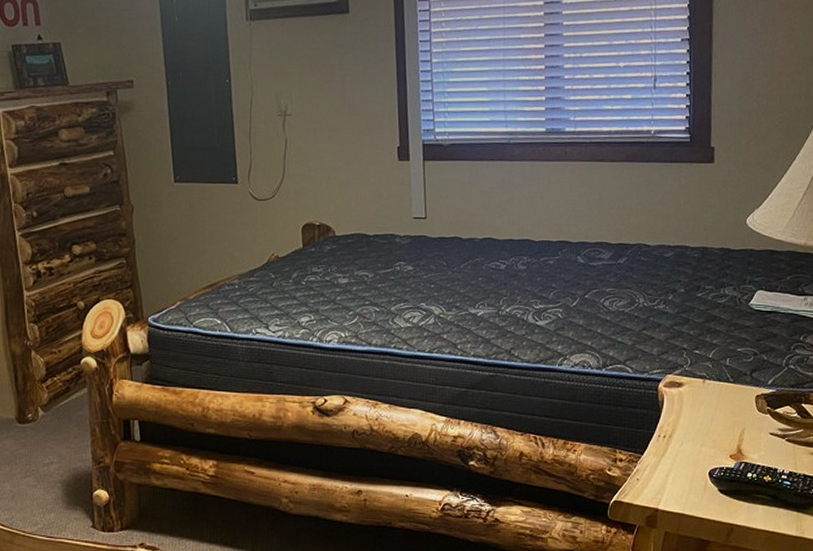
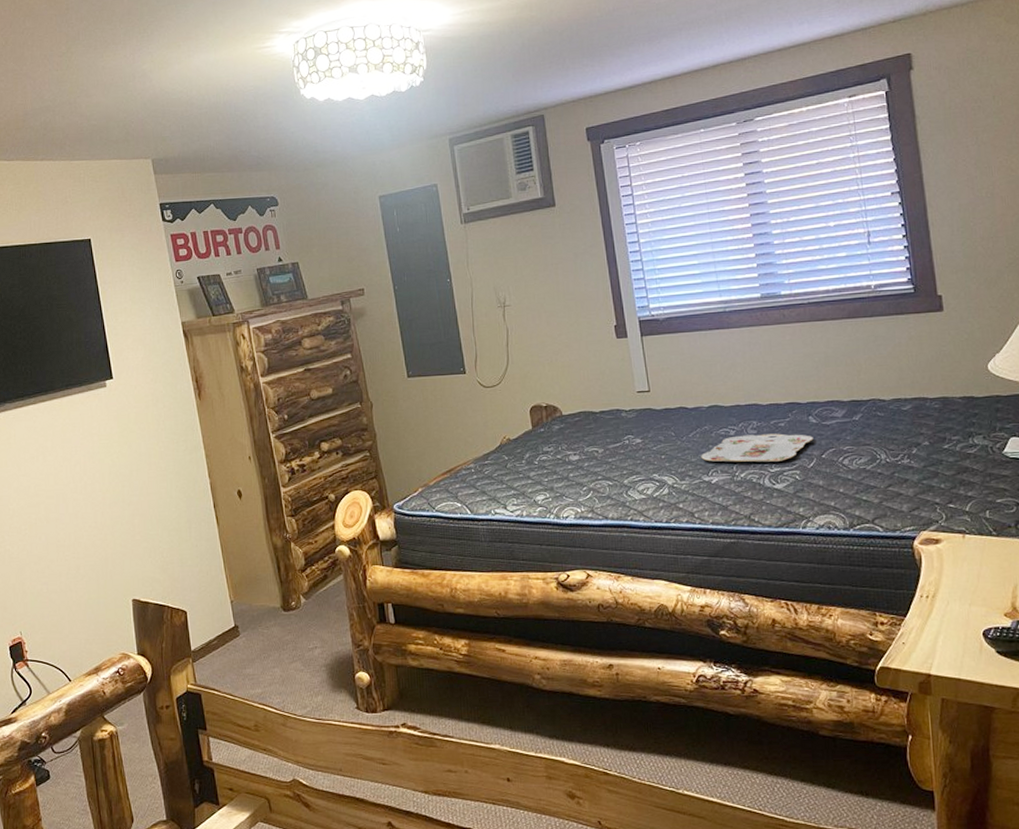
serving tray: none [469,270,579,300] -> present [701,433,813,463]

